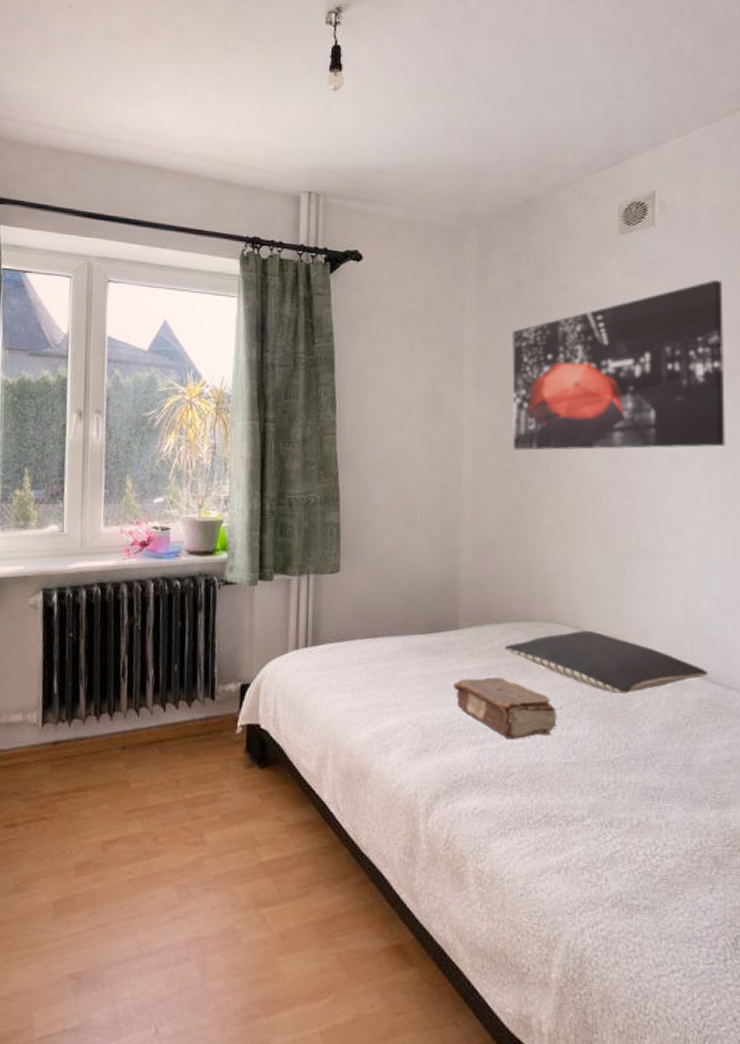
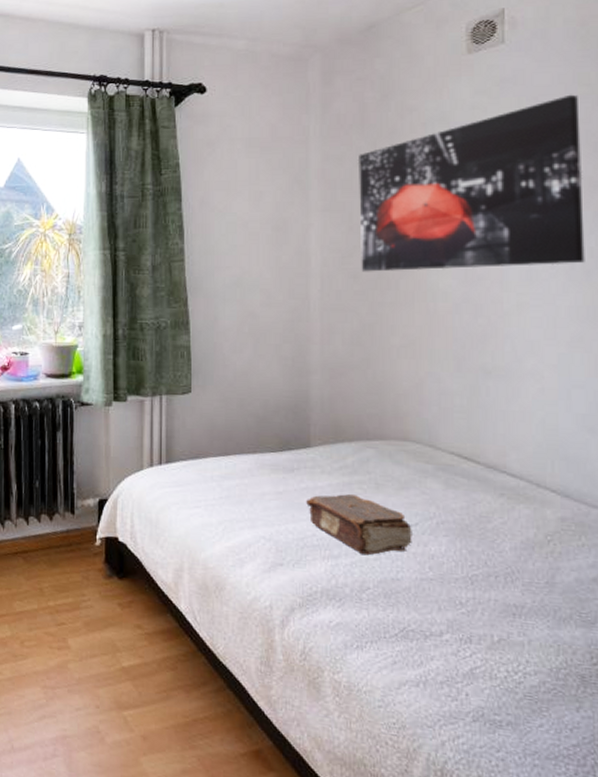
pillow: present [503,630,708,694] -> none [356,448,570,512]

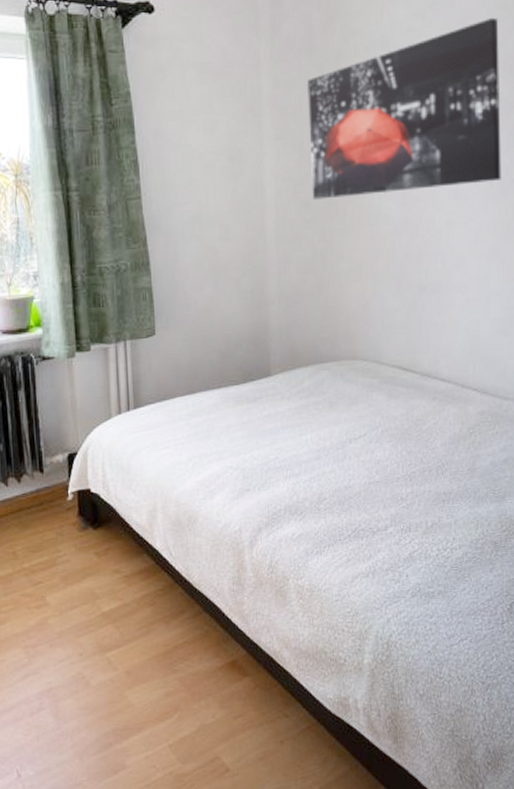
book: present [306,494,412,556] -> none [269,415,362,470]

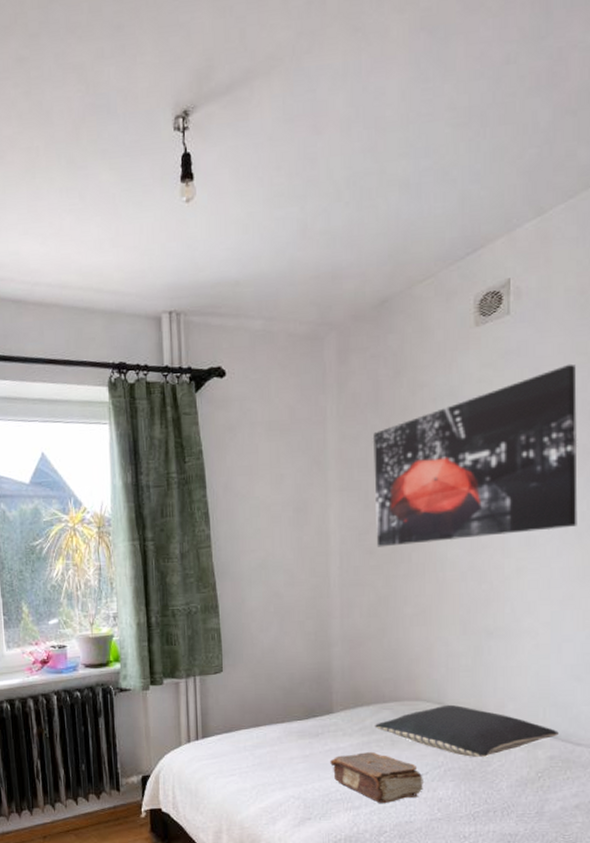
book: none [269,415,362,470] -> present [330,752,423,804]
pillow: none [312,362,488,416] -> present [374,704,559,757]

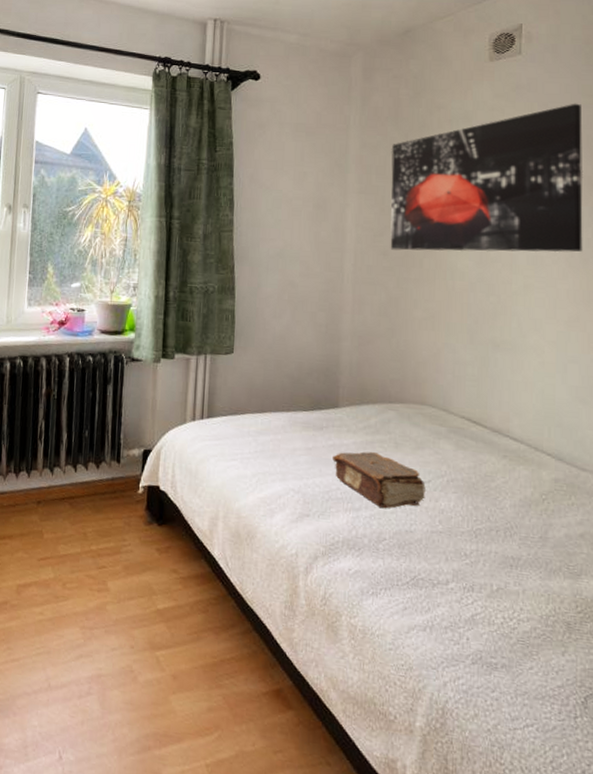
pillow: present [374,704,559,757] -> none [378,412,563,471]

